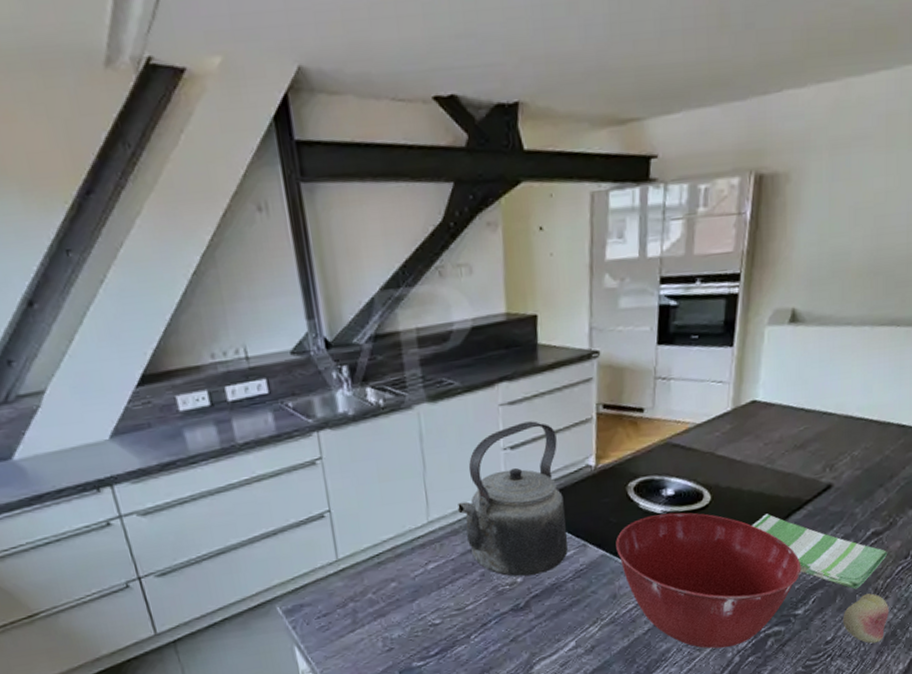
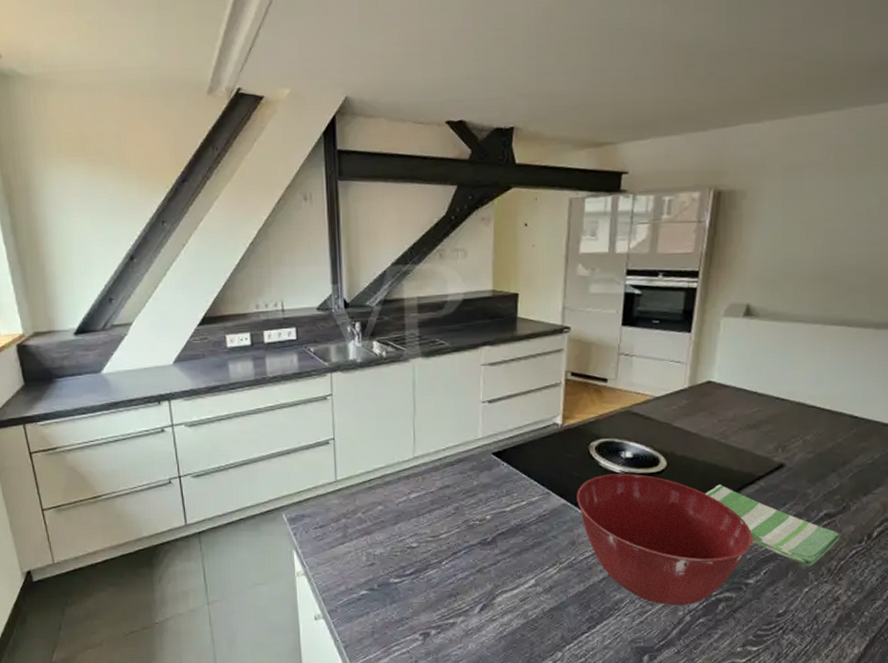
kettle: present [457,421,568,577] -> none [440,381,533,514]
fruit: present [843,593,889,644] -> none [795,573,843,623]

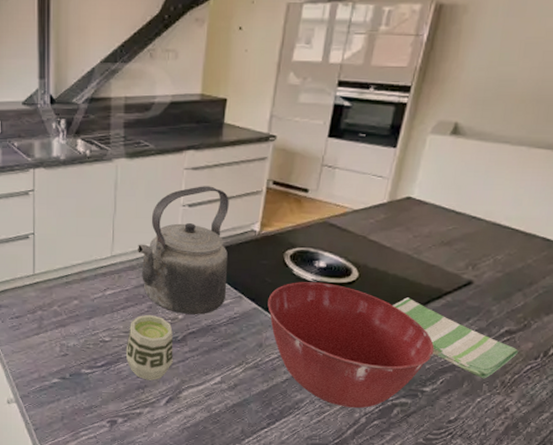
cup: none [434,516,484,587] -> present [125,314,173,380]
kettle: none [440,381,533,514] -> present [138,186,229,314]

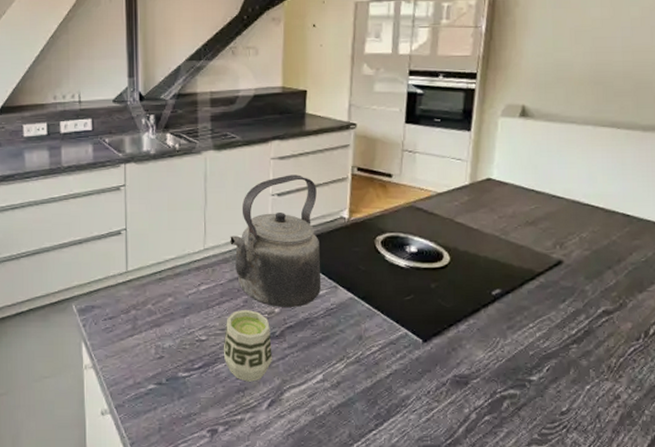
mixing bowl: present [267,282,434,408] -> none [363,268,535,402]
dish towel: present [393,297,519,379] -> none [488,280,620,364]

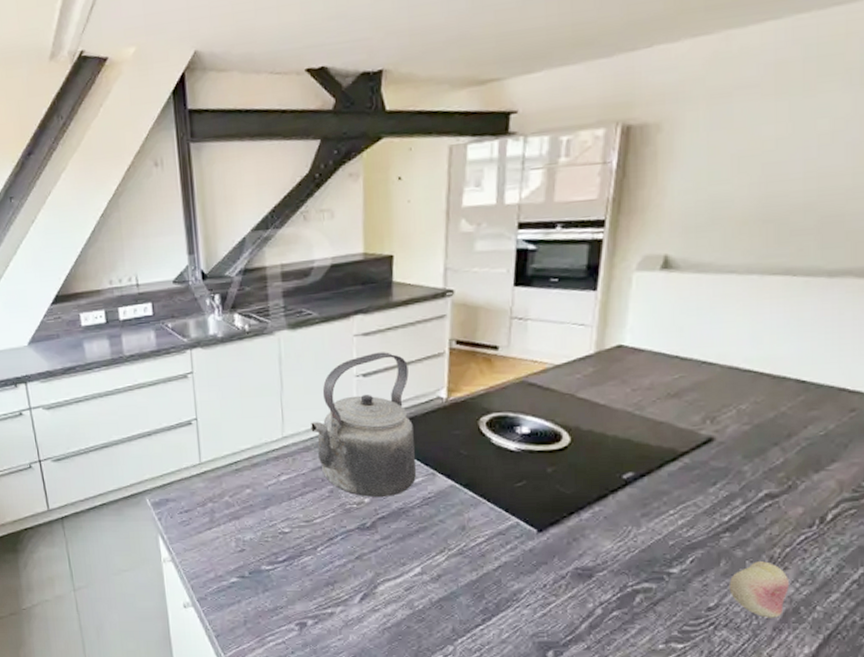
cup: present [223,309,272,382] -> none [308,499,363,575]
fruit: none [577,370,623,421] -> present [729,561,789,618]

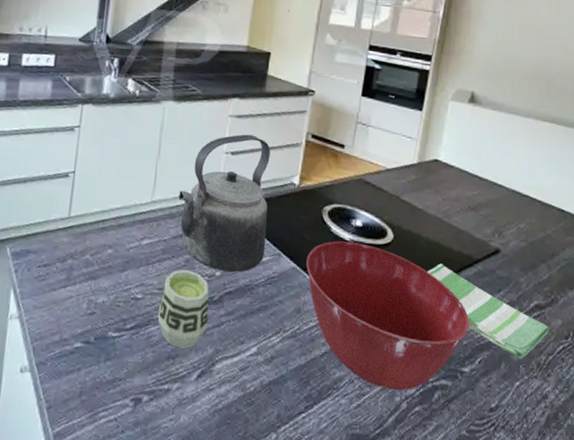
cup: none [308,499,363,575] -> present [158,269,209,349]
mixing bowl: none [466,451,677,597] -> present [306,241,470,390]
dish towel: none [617,462,786,555] -> present [427,263,550,360]
fruit: present [729,561,789,618] -> none [506,367,551,422]

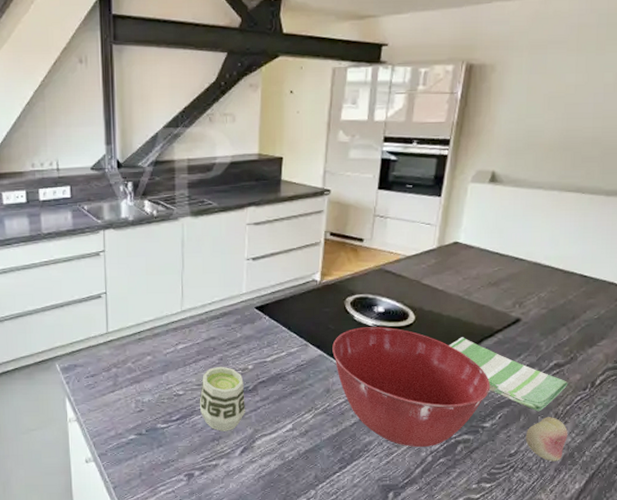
kettle: present [179,134,271,272] -> none [206,240,292,364]
fruit: none [506,367,551,422] -> present [525,417,568,462]

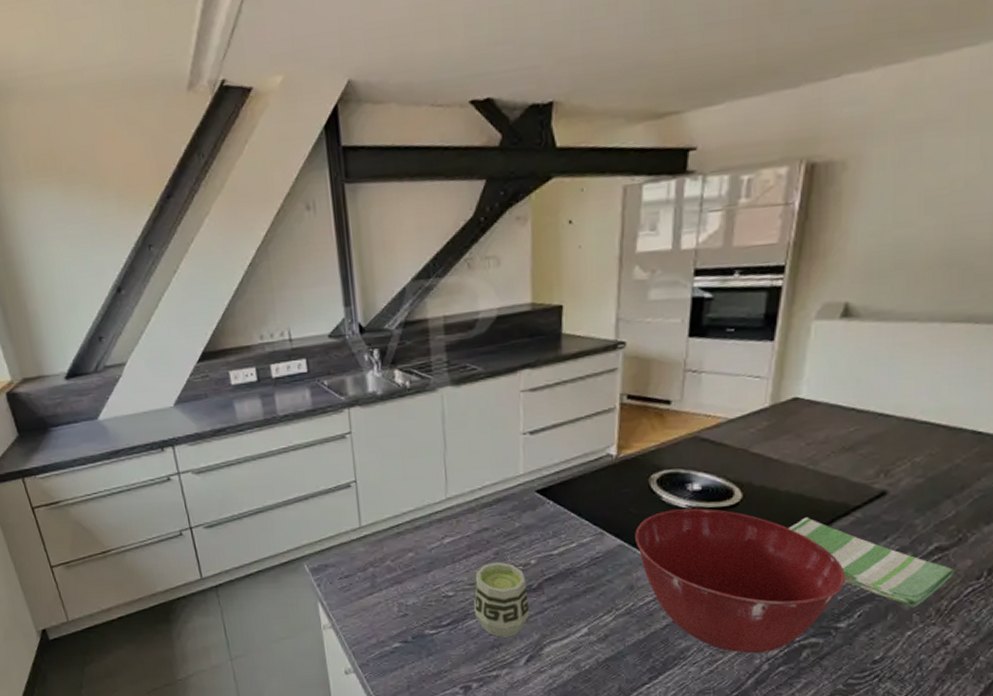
fruit: present [525,417,568,462] -> none [895,614,954,669]

